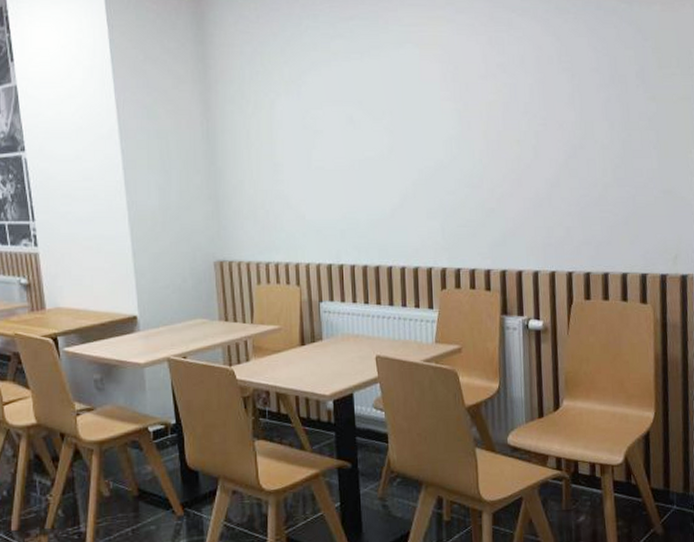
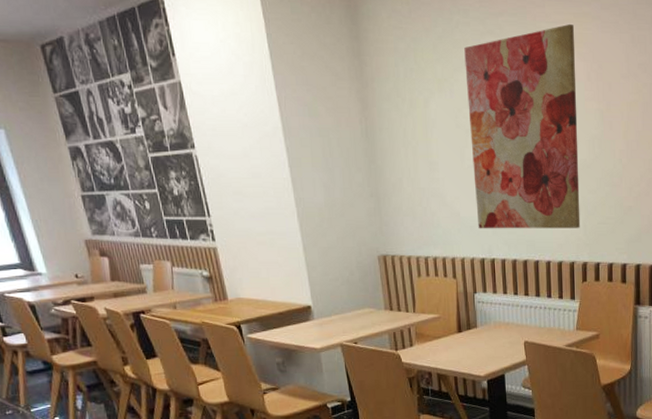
wall art: none [313,26,438,233] -> present [464,23,581,229]

